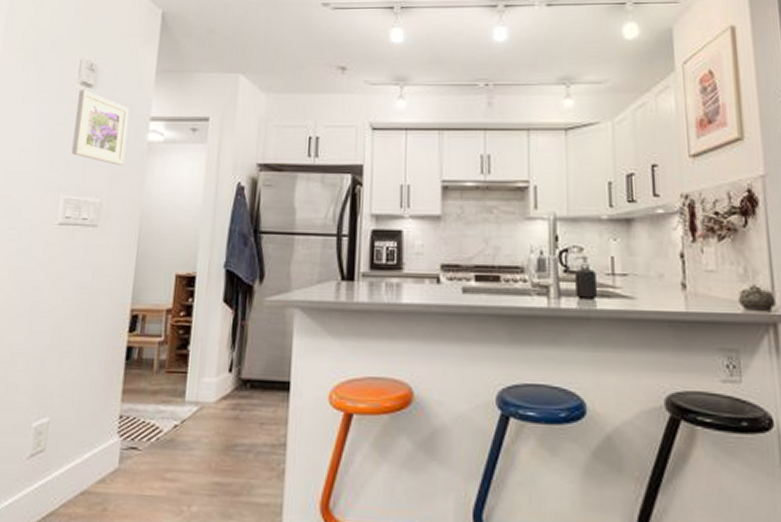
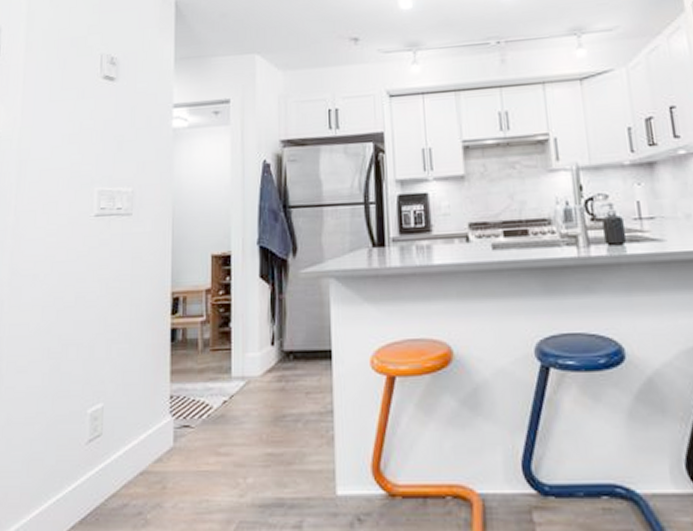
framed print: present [71,90,129,165] -> none [100,83,153,154]

